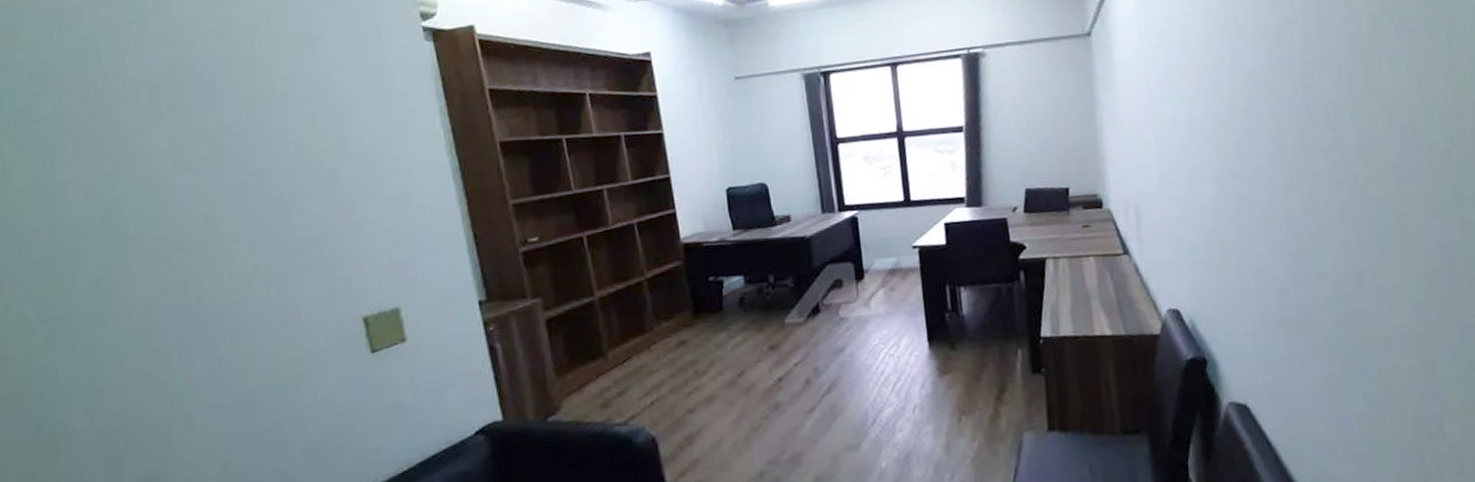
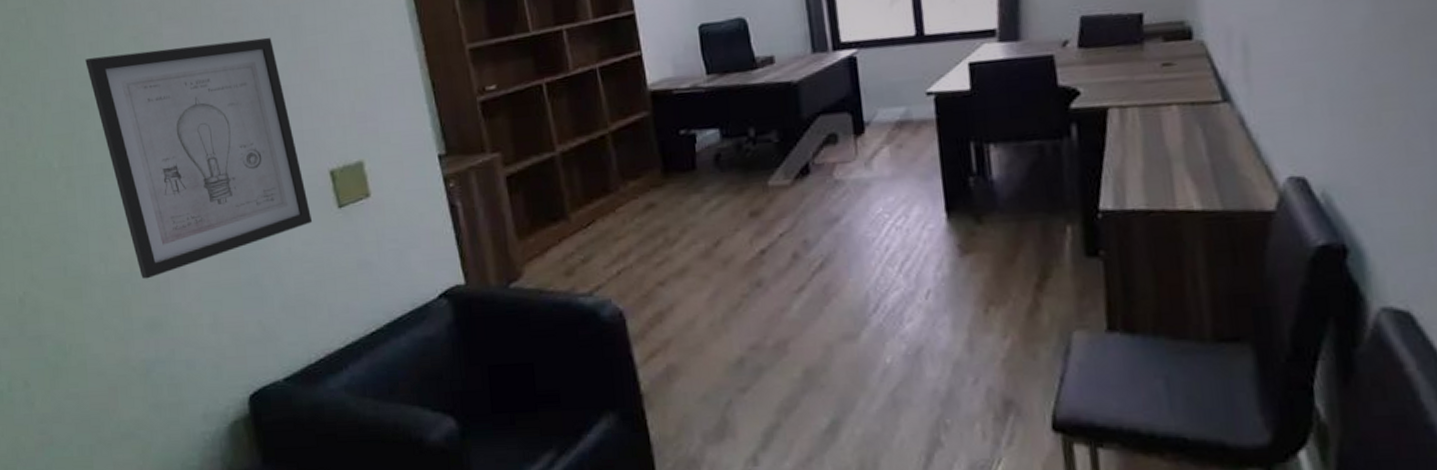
wall art: none [78,189,343,433] -> present [85,37,313,279]

